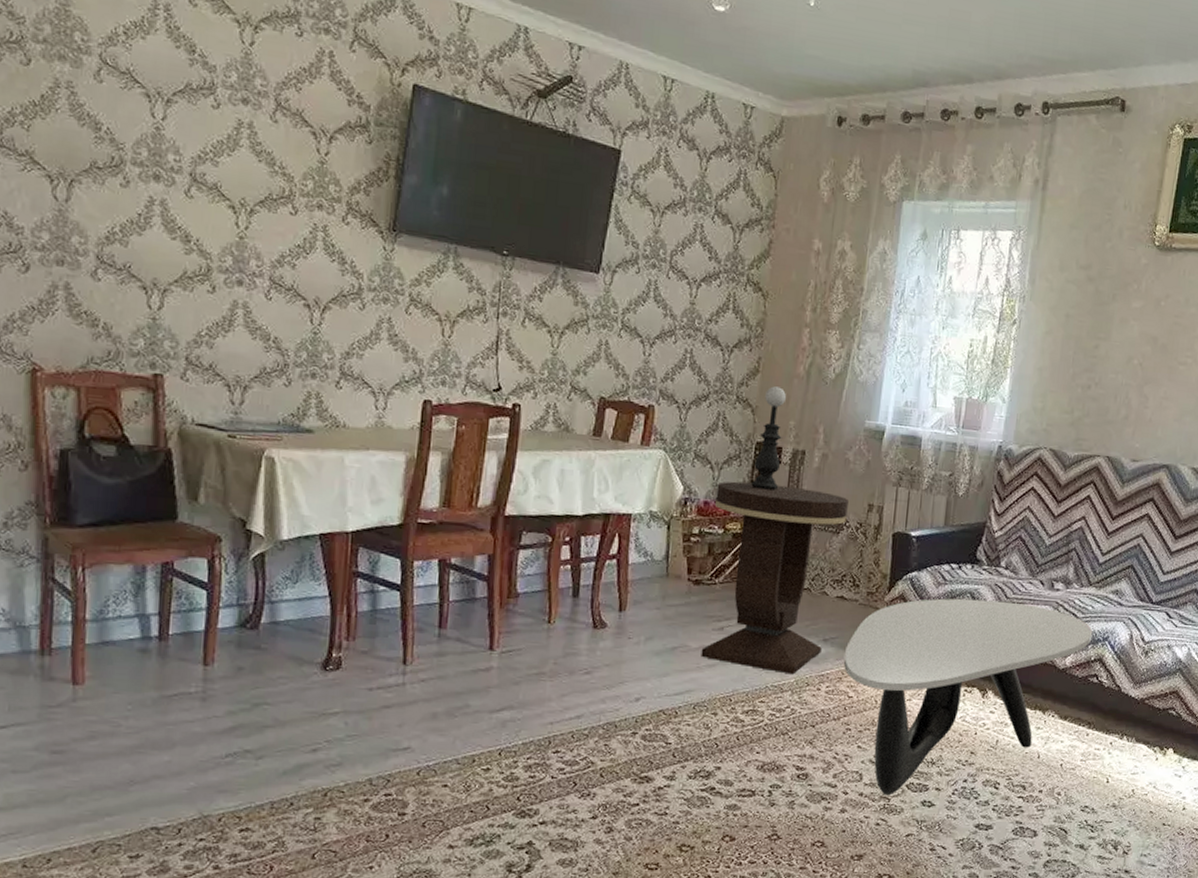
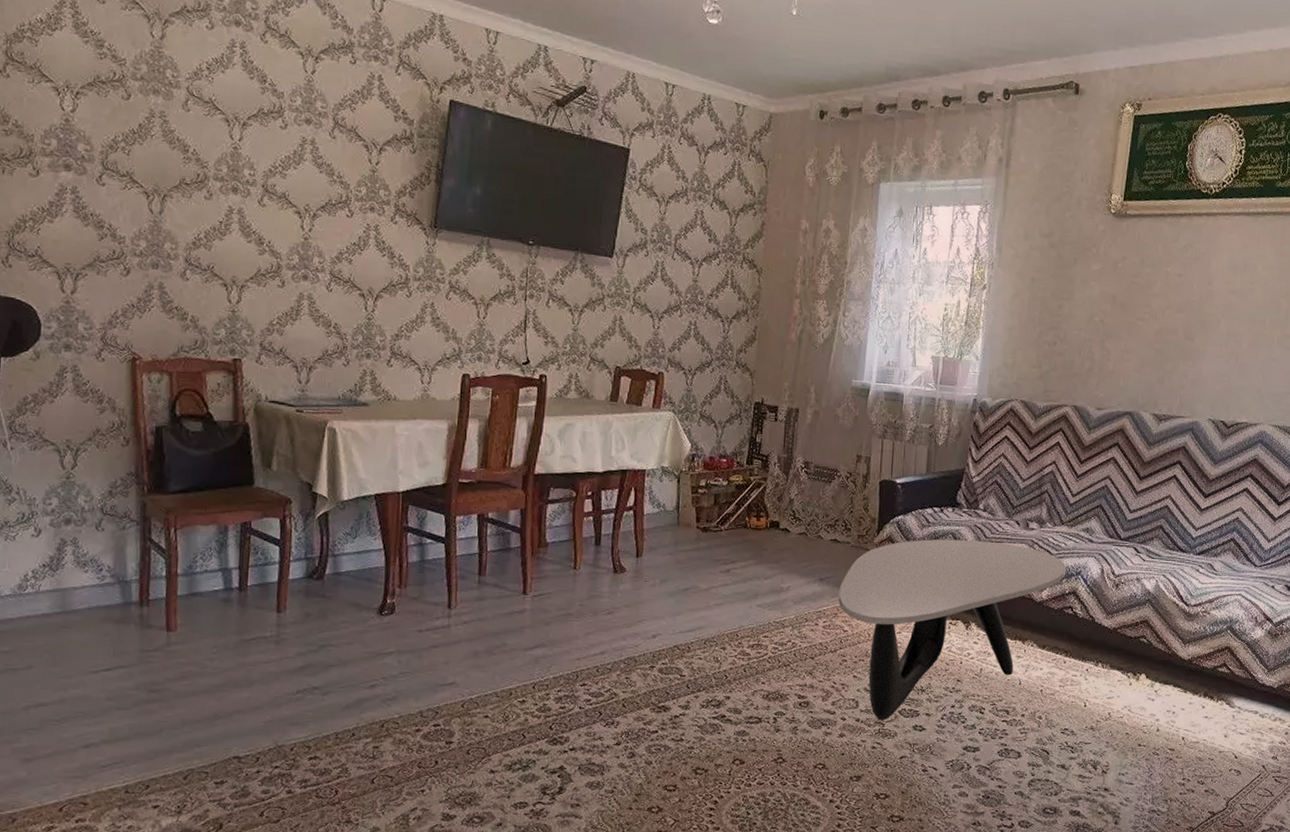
side table: present [701,481,848,675] -> none [710,438,839,612]
table lamp: present [751,386,786,490] -> none [751,352,780,445]

